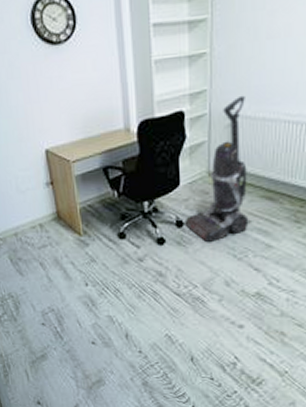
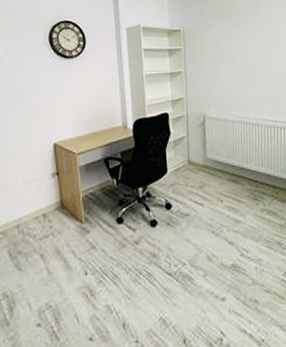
vacuum cleaner: present [184,95,249,242] -> none [172,102,222,221]

